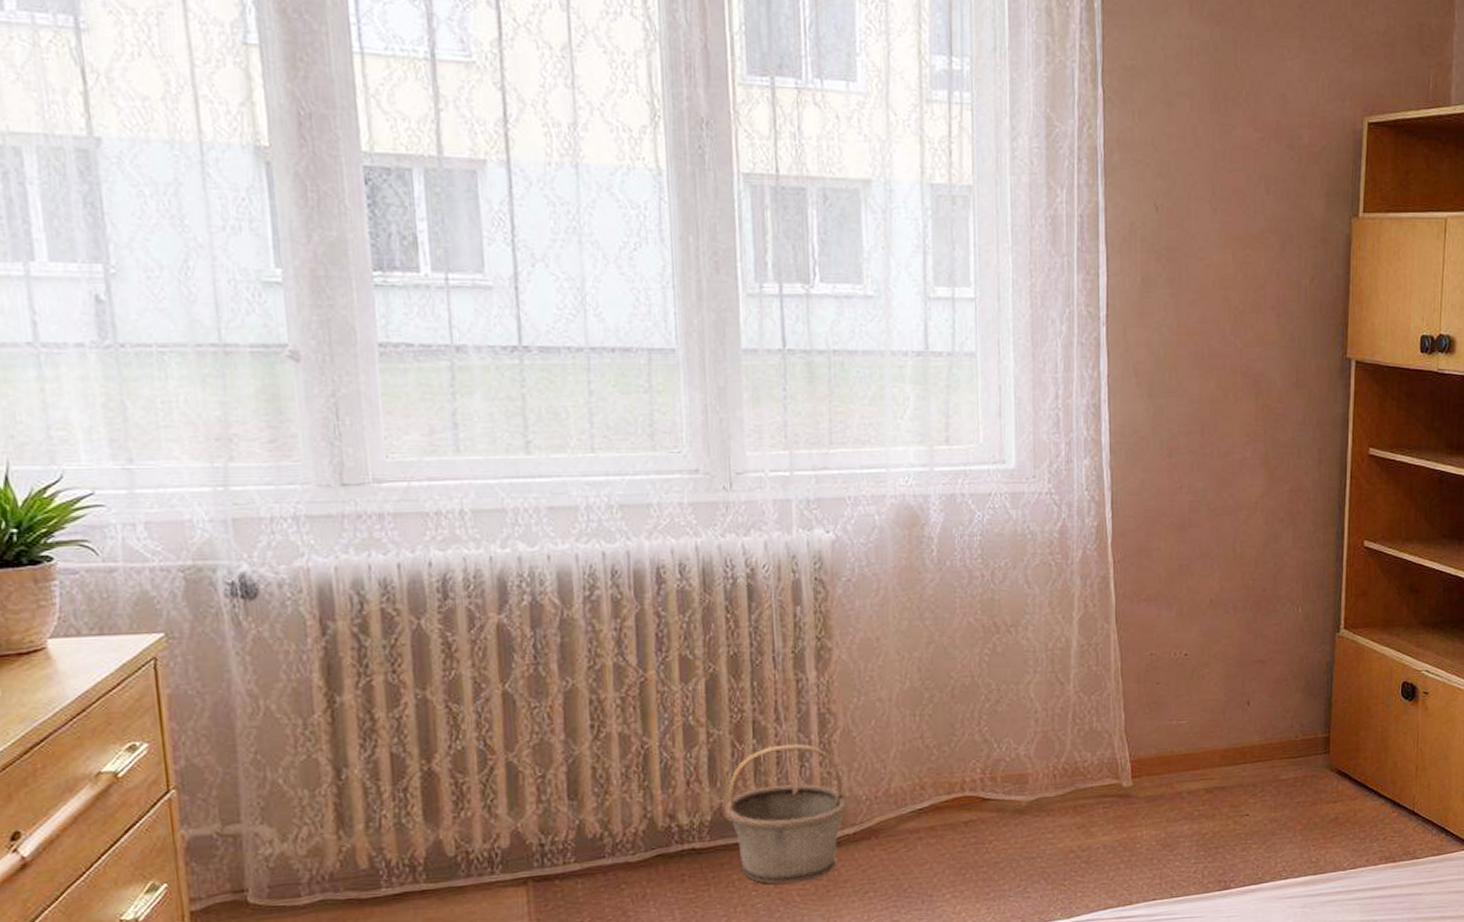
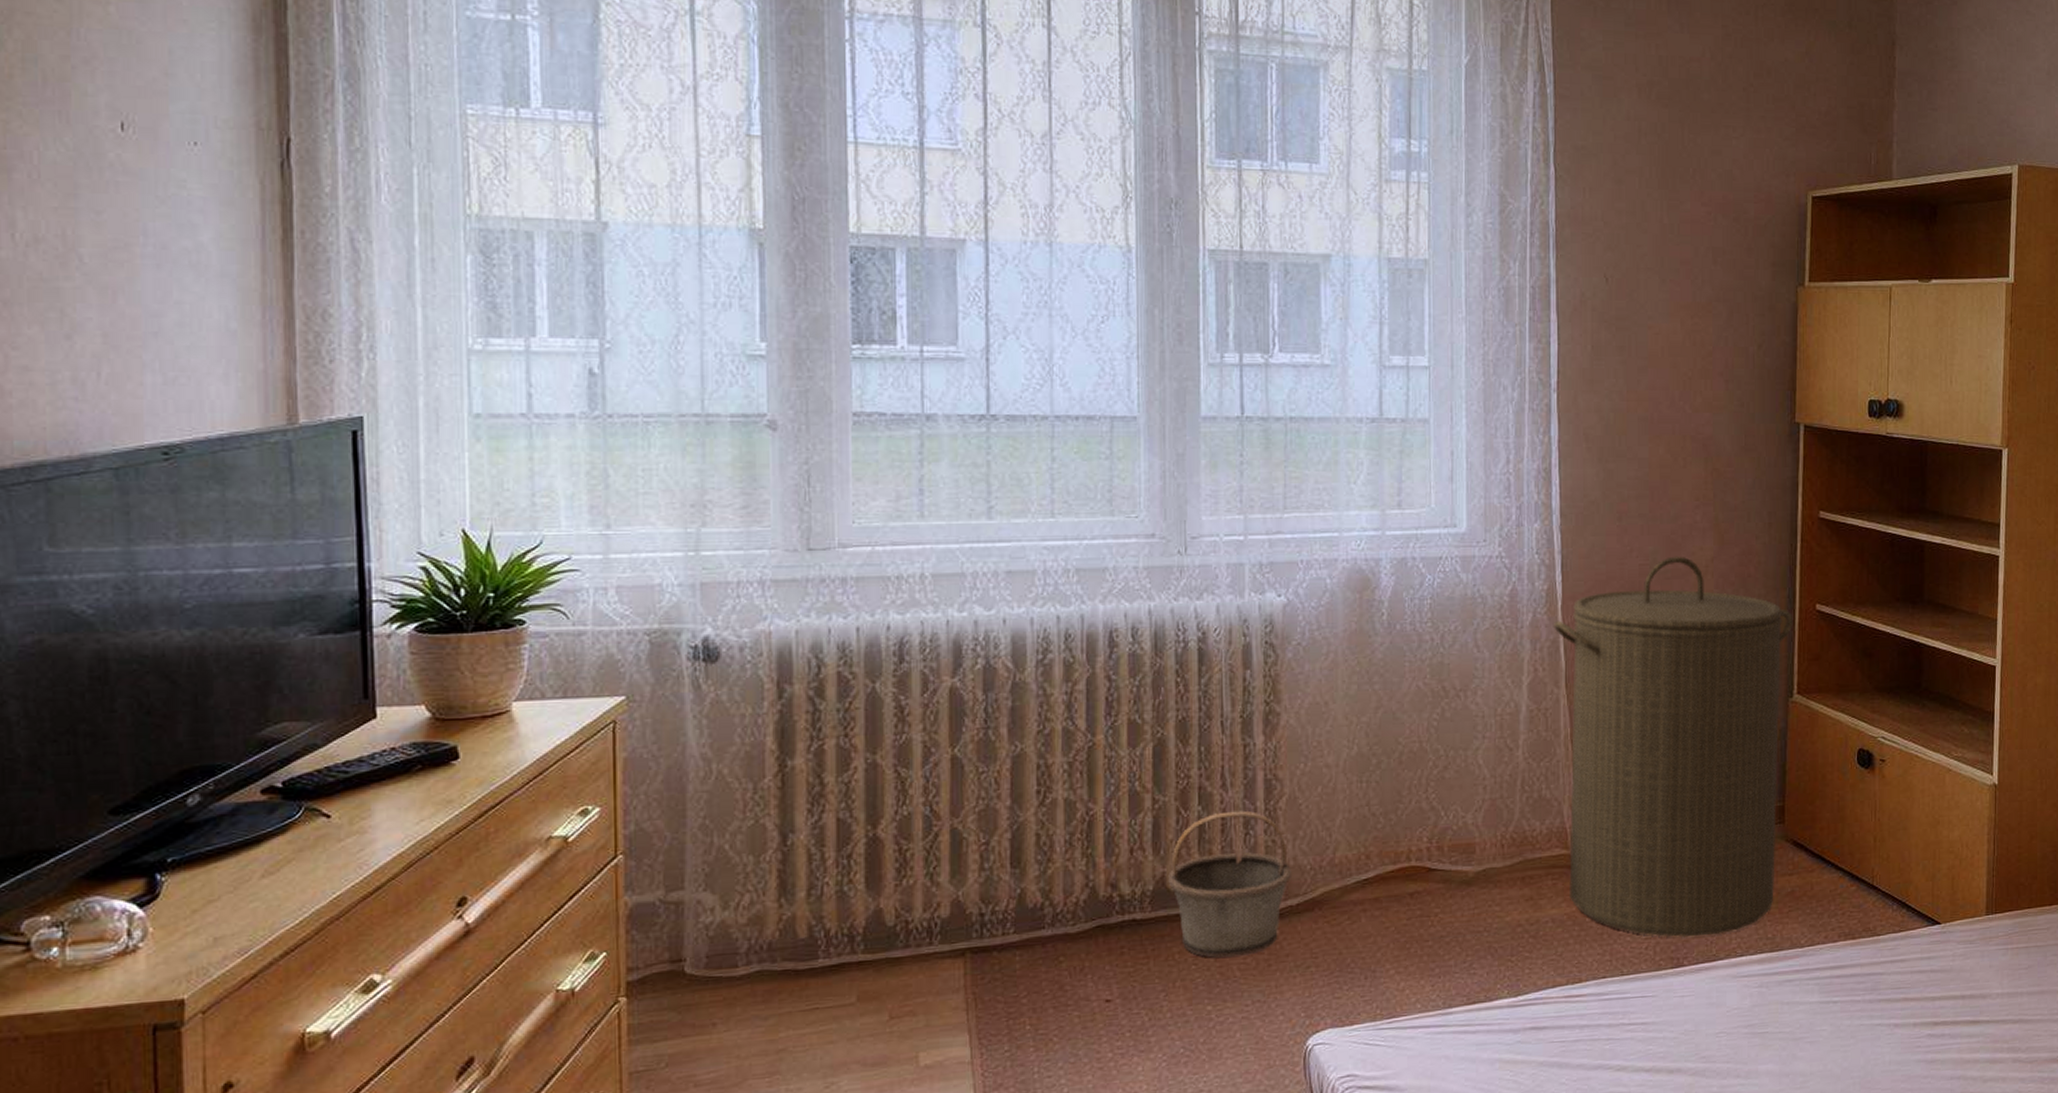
laundry hamper: none [1104,492,1342,861] -> present [1554,556,1794,937]

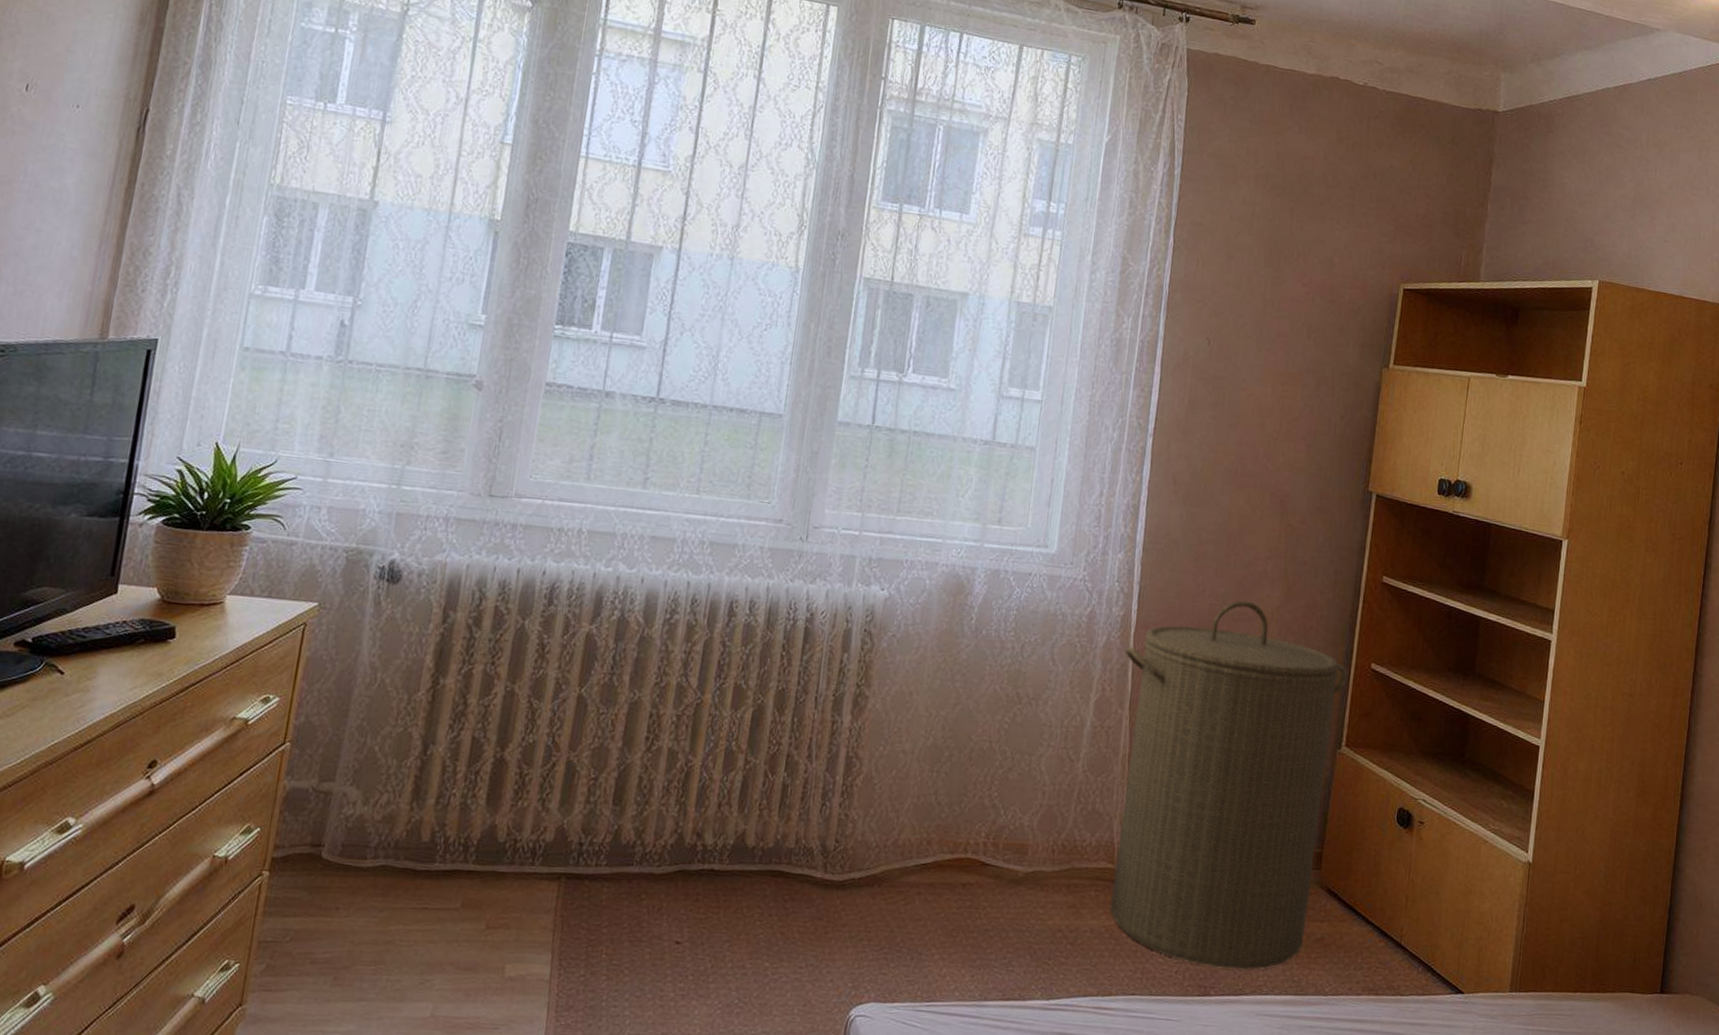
basket: present [1168,810,1291,958] -> none [747,781,858,919]

